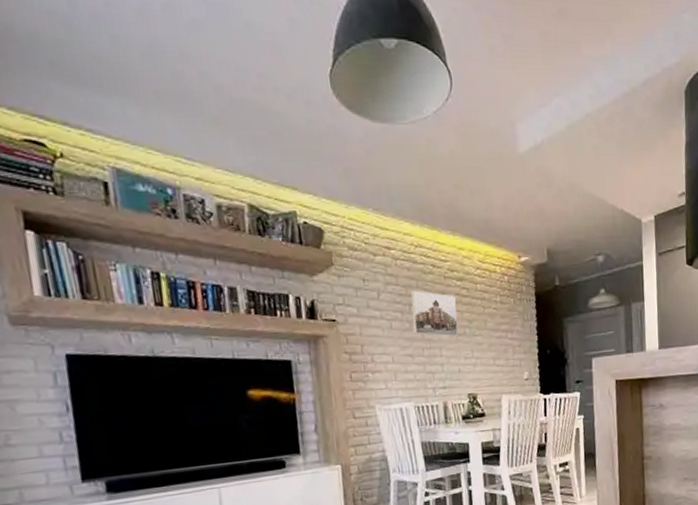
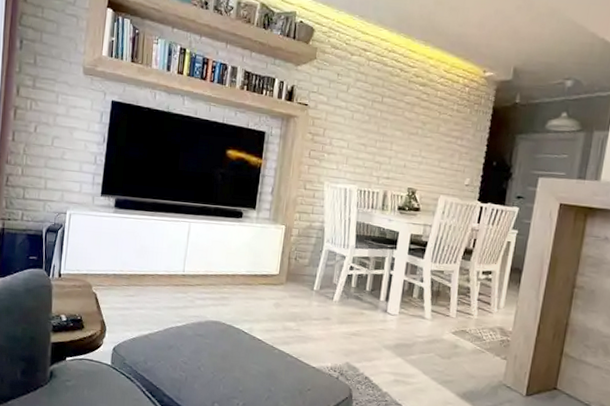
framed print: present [410,290,459,337] -> none [371,89,415,135]

